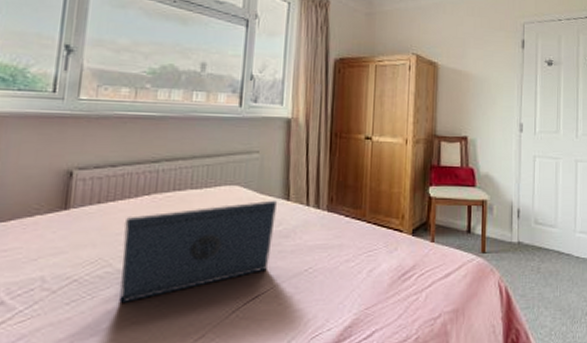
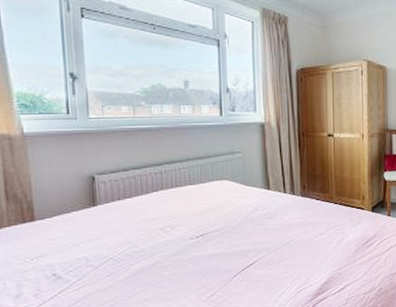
laptop: present [119,200,278,304] -> none [141,190,261,274]

